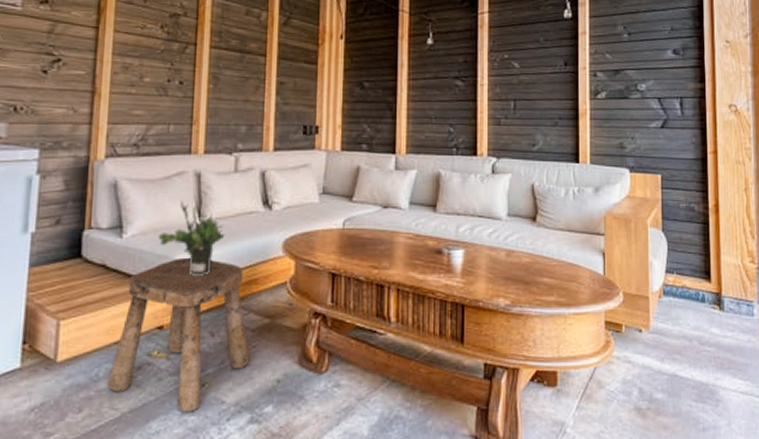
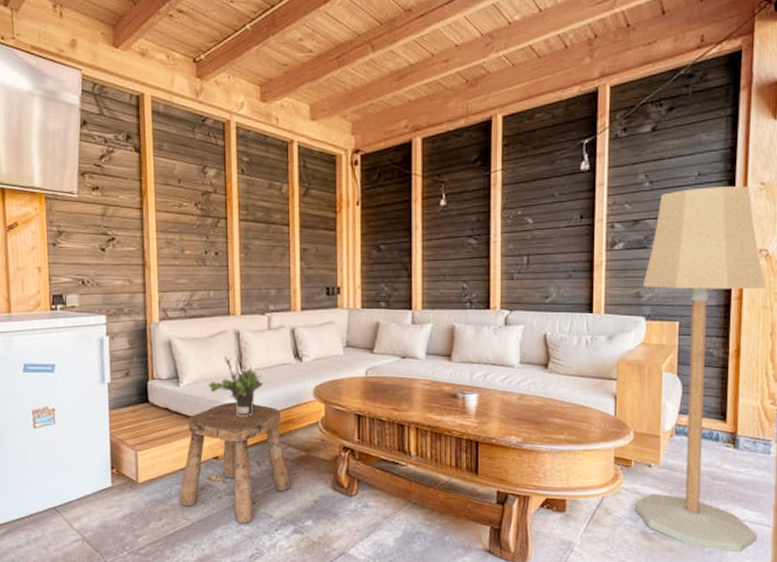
floor lamp: none [625,41,749,429] -> present [634,185,766,553]

